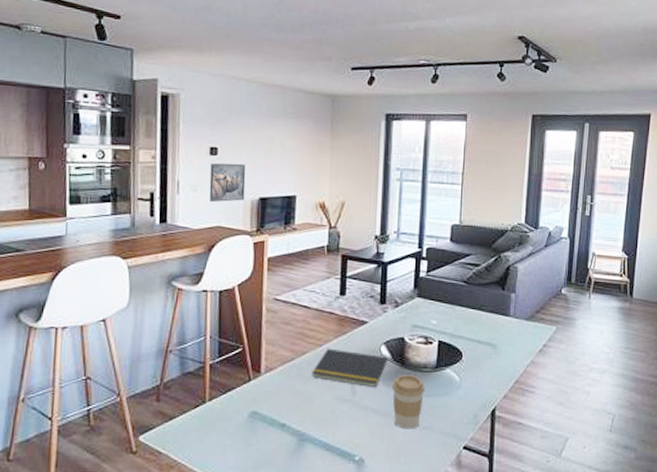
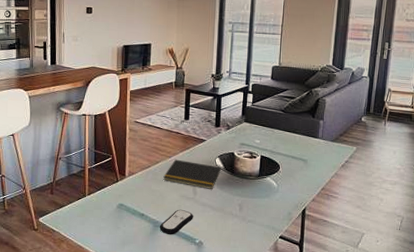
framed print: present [209,163,246,203] -> none [86,19,113,49]
remote control: none [306,415,352,452] -> present [159,209,193,235]
coffee cup: present [391,375,426,429] -> none [224,181,250,222]

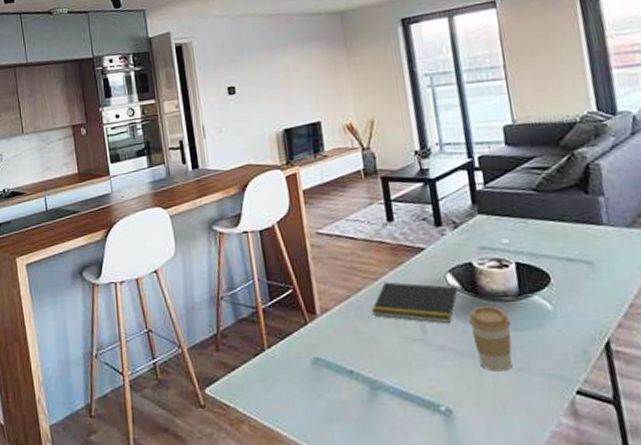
remote control: present [159,209,193,235] -> none [379,358,430,401]
coffee cup: none [224,181,250,222] -> present [468,306,512,372]

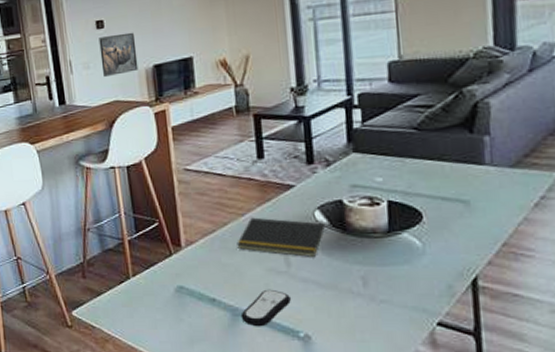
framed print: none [230,97,269,142] -> present [99,32,139,78]
remote control: none [379,358,430,401] -> present [240,289,291,327]
coffee cup: present [468,306,512,372] -> none [333,242,378,303]

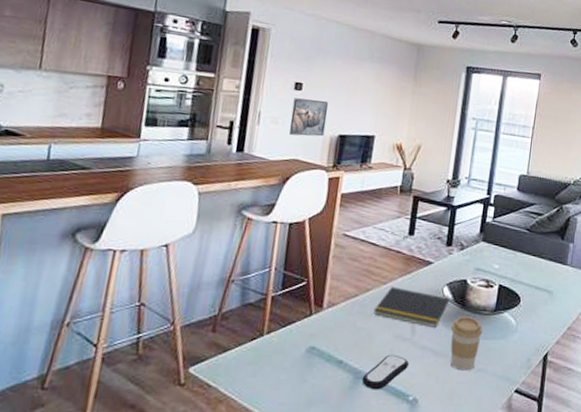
coffee cup: none [333,242,378,303] -> present [450,316,483,371]

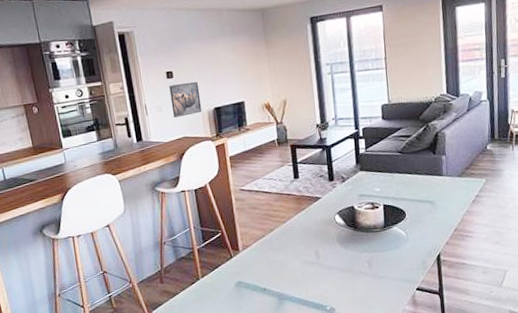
remote control: present [361,354,409,390] -> none [285,276,320,307]
notepad: present [373,286,450,327] -> none [281,223,343,250]
coffee cup: present [450,316,483,371] -> none [349,236,378,281]

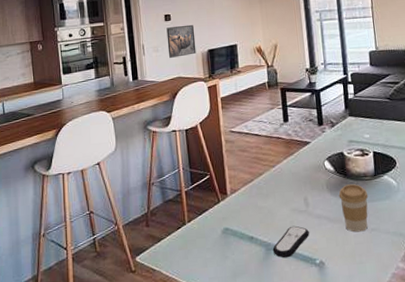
remote control: none [285,276,320,307] -> present [272,225,309,258]
coffee cup: none [349,236,378,281] -> present [338,184,369,232]

